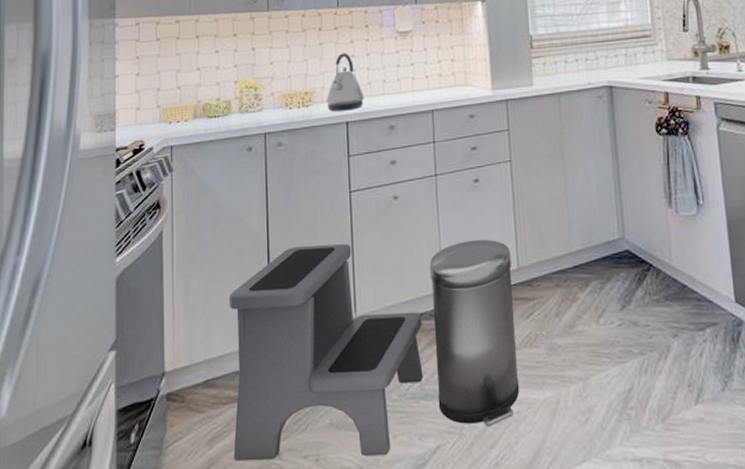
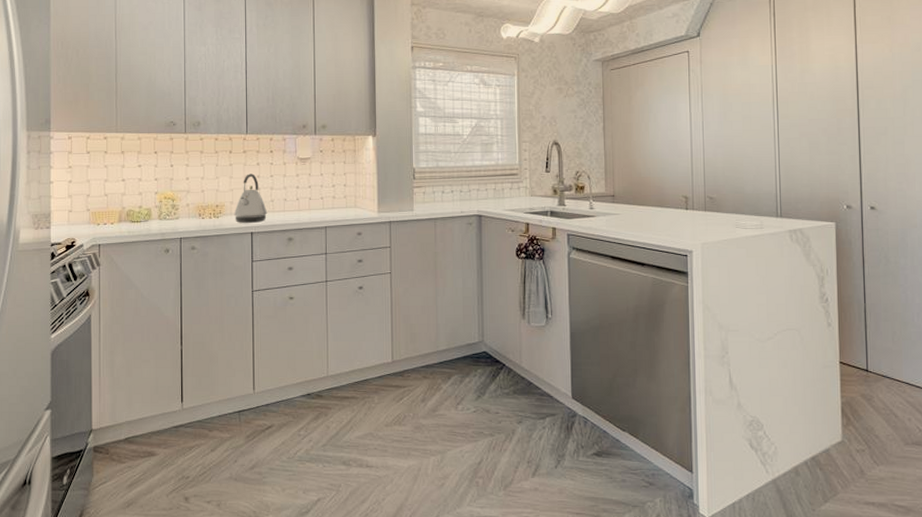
step stool: present [229,244,424,460] -> none [147,334,310,503]
pedal bin: present [429,239,520,426] -> none [318,336,389,485]

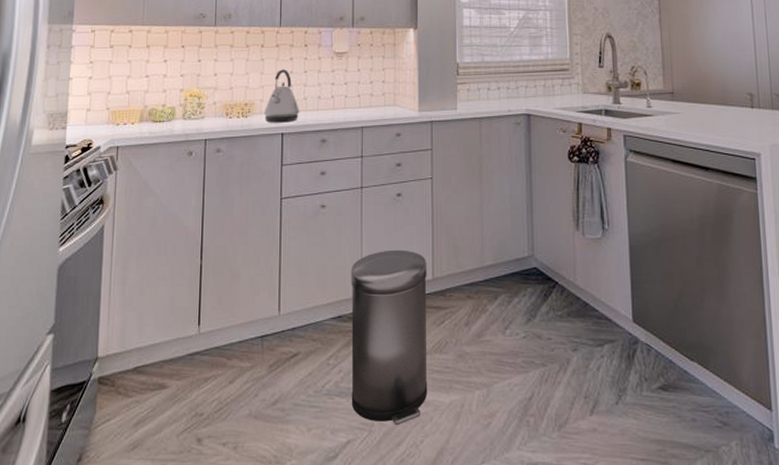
pedal bin: none [318,336,389,485] -> present [350,249,428,425]

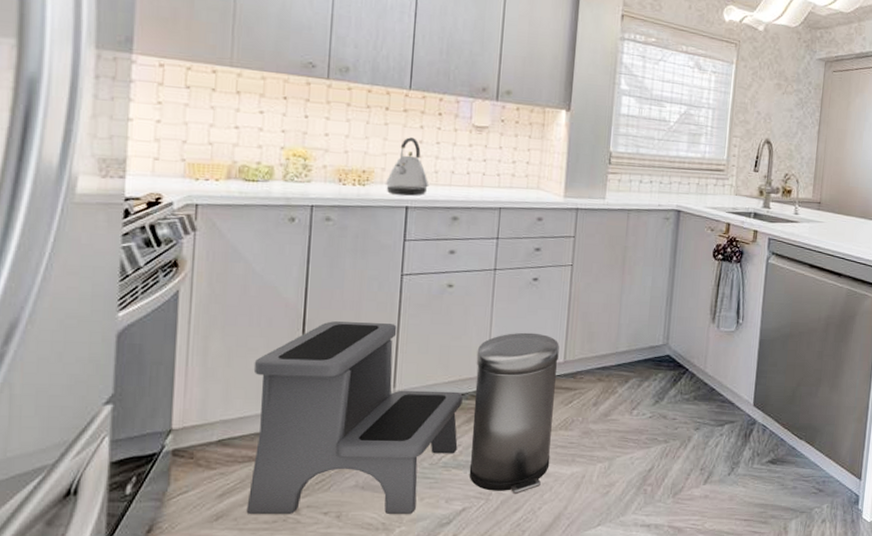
step stool: none [157,247,341,446] -> present [246,321,463,514]

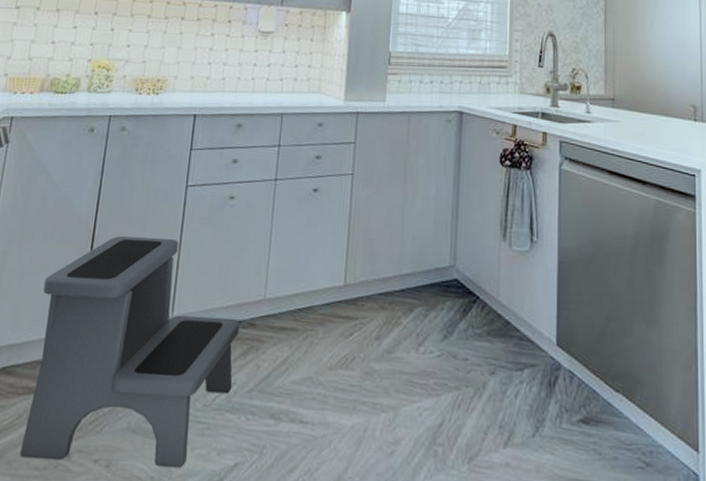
kettle: present [385,137,429,197] -> none [176,45,217,105]
pedal bin: present [469,332,559,494] -> none [243,250,340,448]

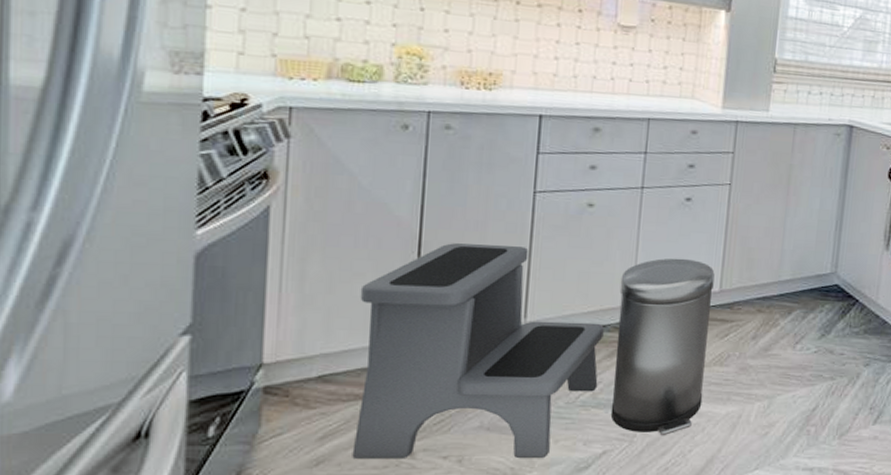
pedal bin: none [243,250,340,448] -> present [610,258,715,435]

